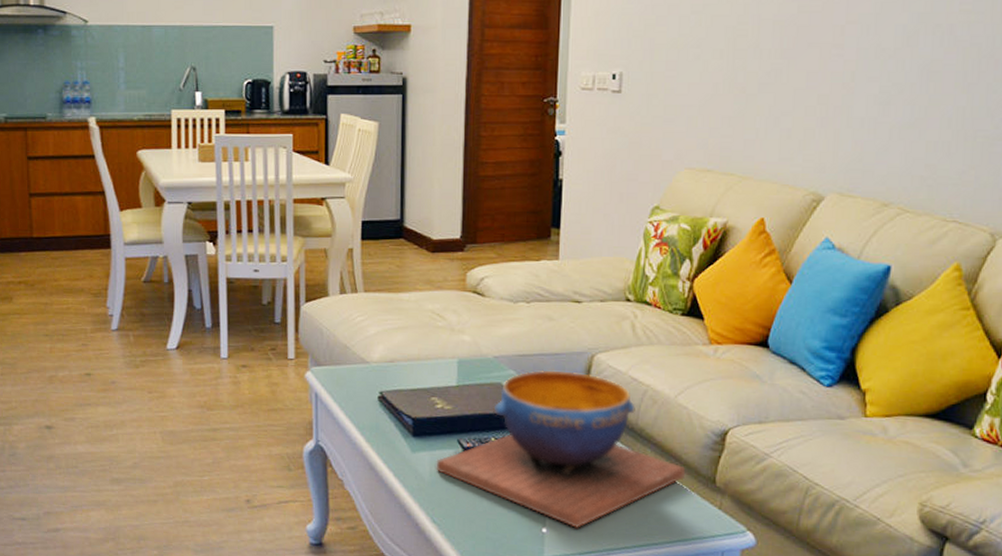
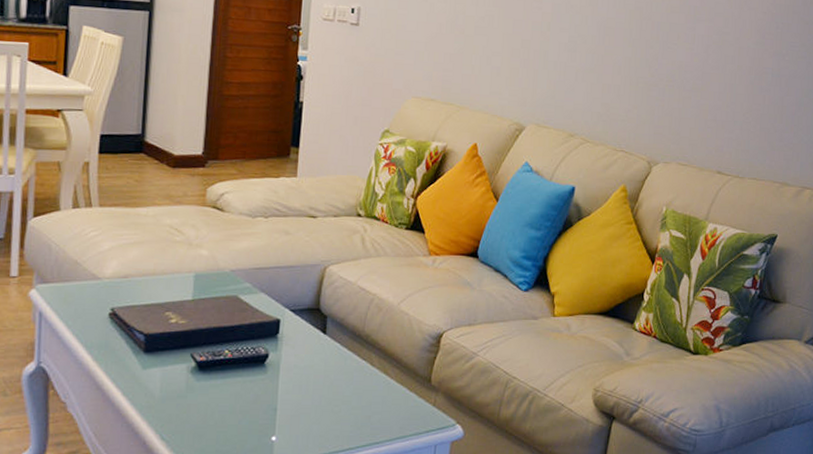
decorative bowl: present [436,370,685,529] -> none [167,282,405,435]

